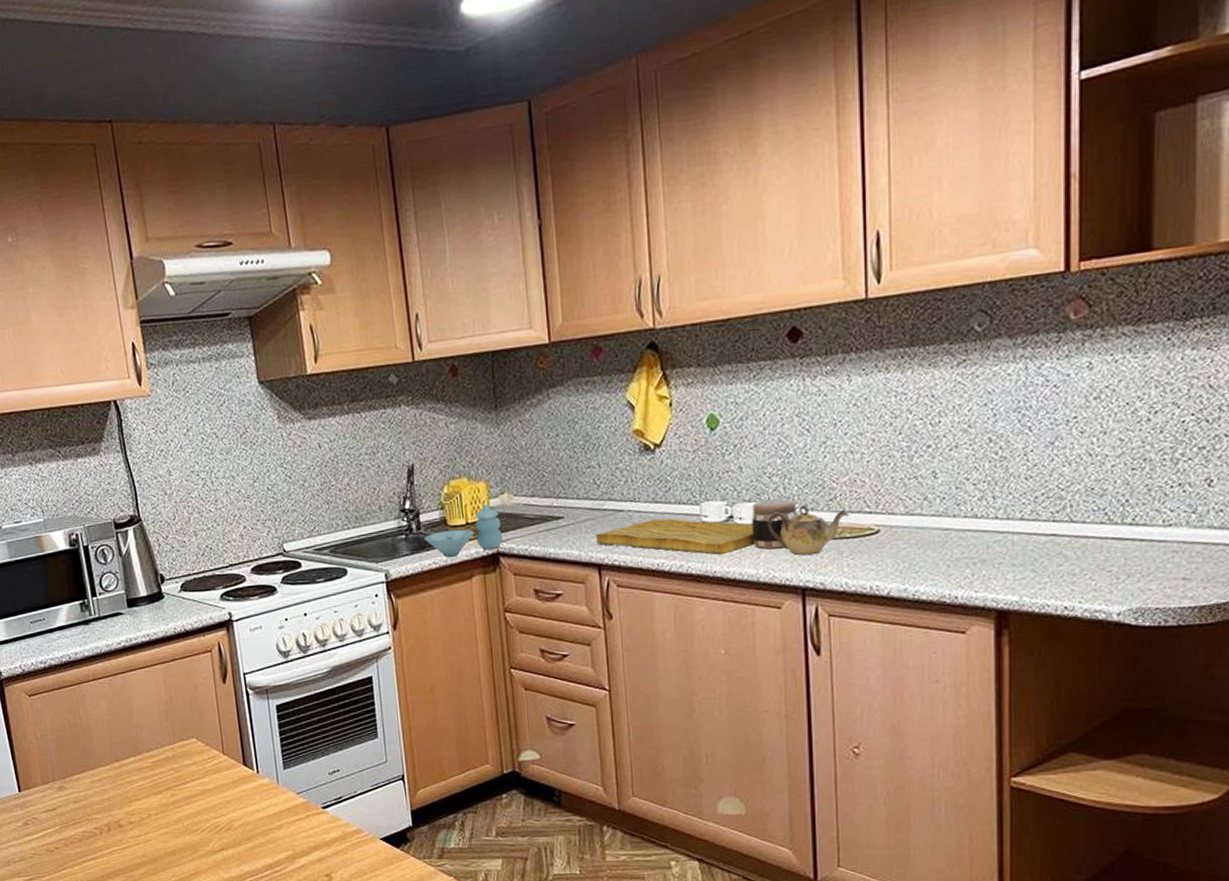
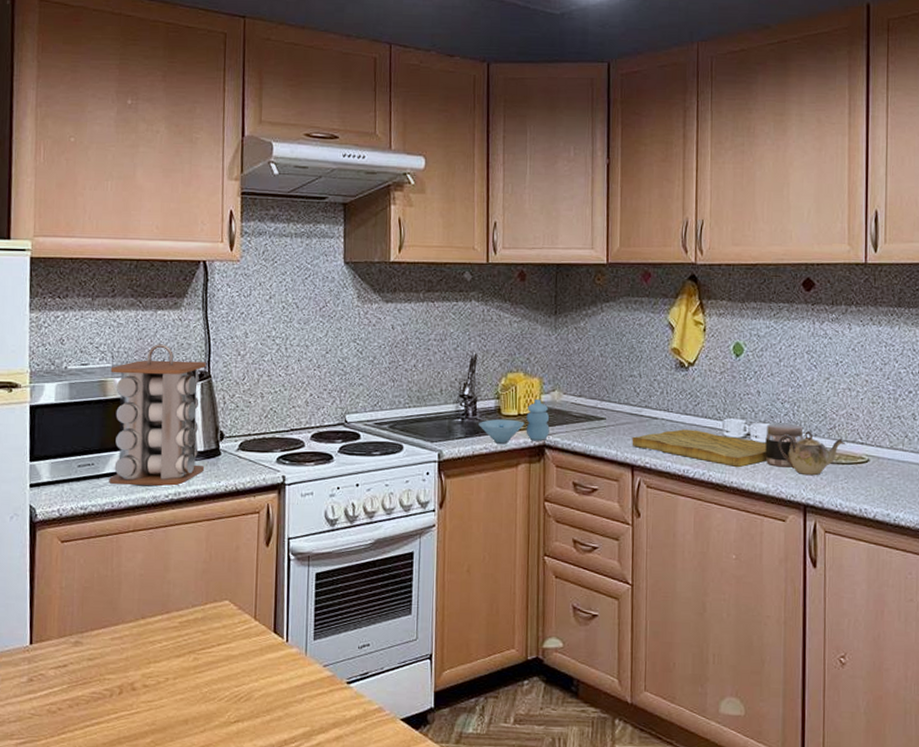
spice rack: none [43,492,151,637] -> present [109,344,206,487]

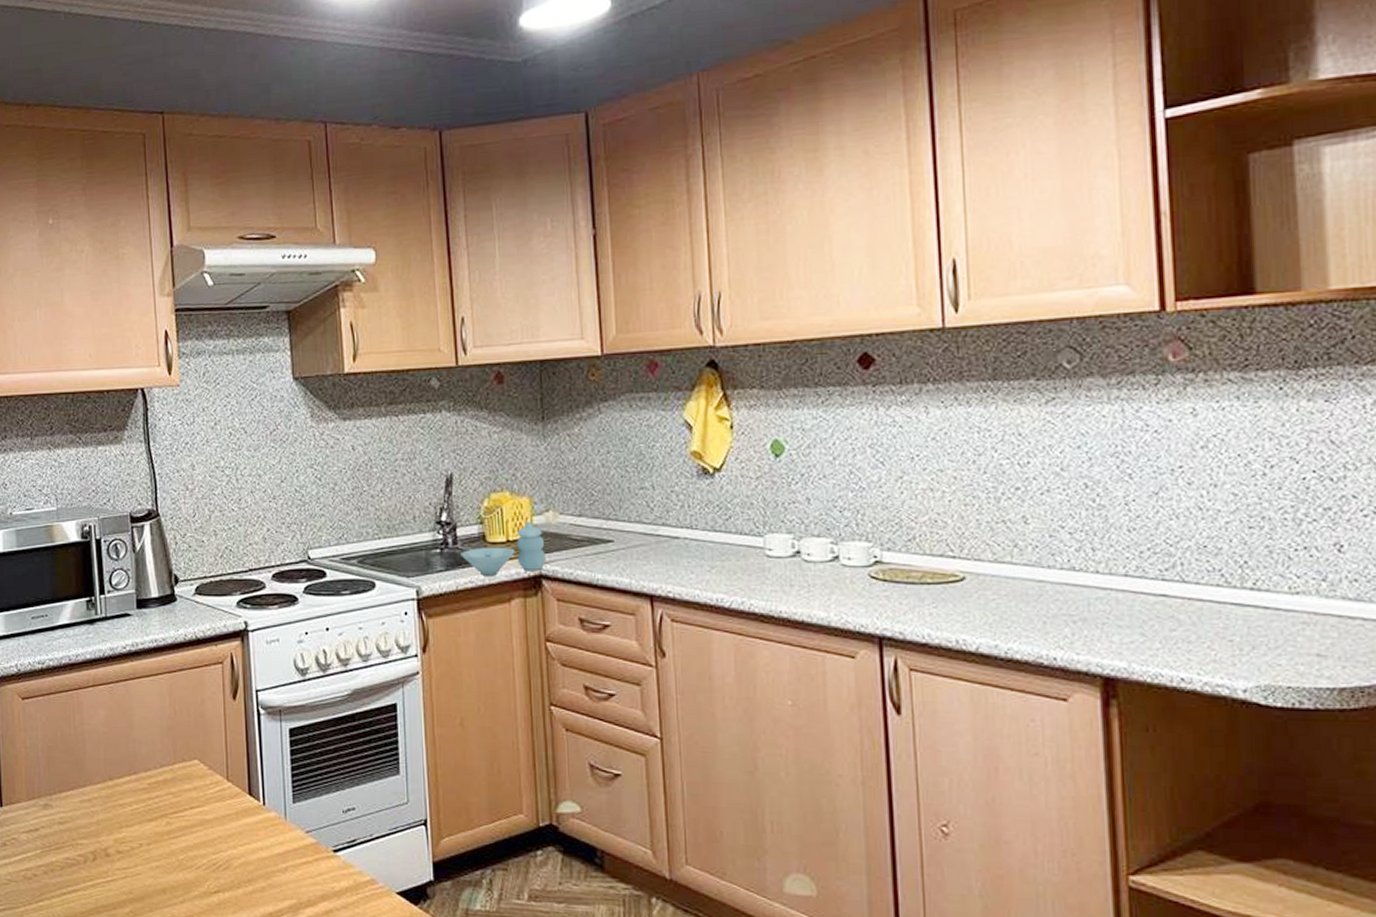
spice rack: present [109,344,206,487] -> none [56,482,161,639]
cutting board: present [632,429,767,468] -> none [648,549,826,594]
jar: present [765,423,804,467] -> none [821,536,872,591]
teapot: present [778,431,845,476] -> none [838,545,930,600]

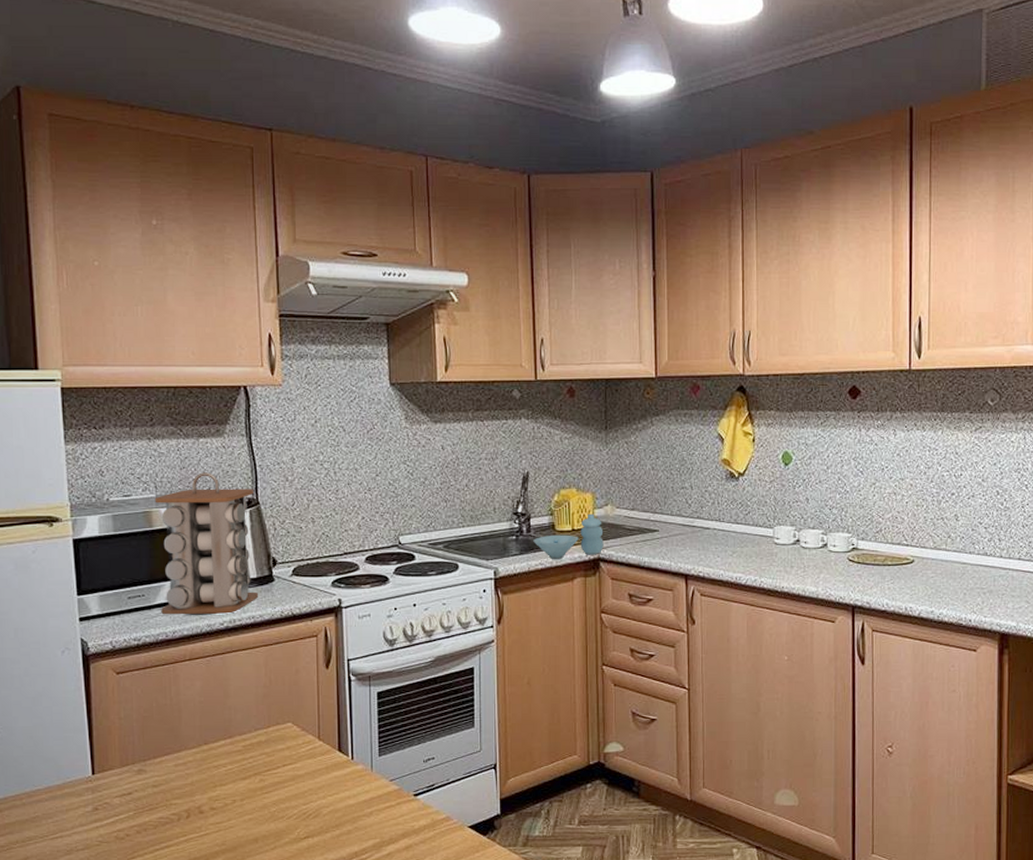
spice rack: none [56,482,161,639] -> present [155,472,259,616]

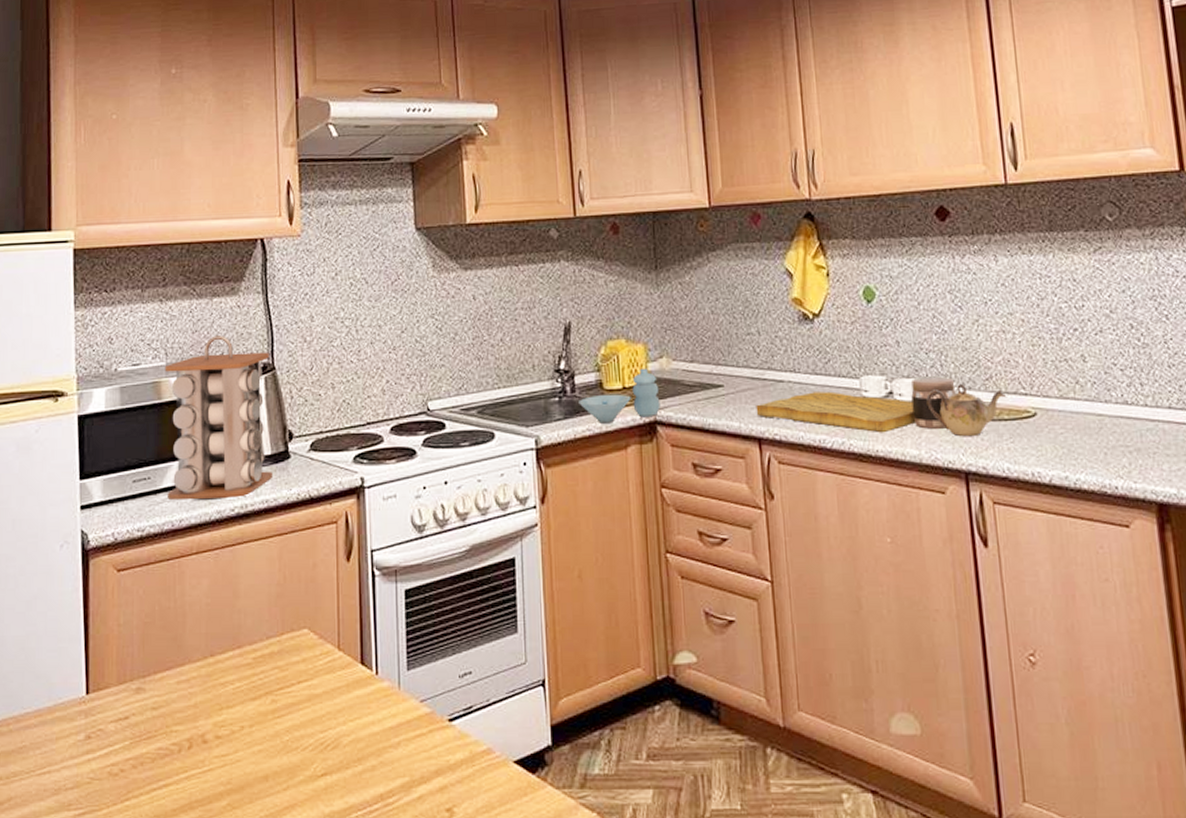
cutting board: none [685,538,817,573] -> present [756,391,916,433]
jar: none [814,528,851,571] -> present [911,376,956,429]
teapot: none [827,536,891,578] -> present [926,384,1006,437]

